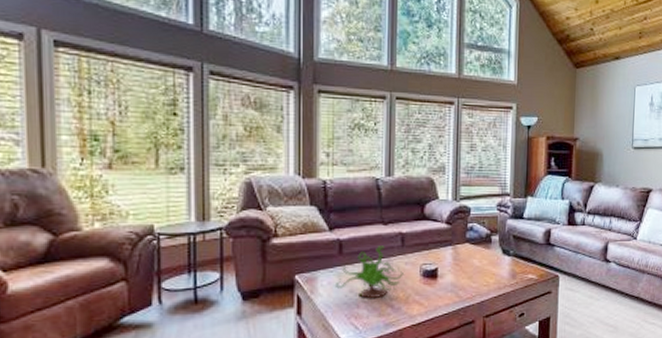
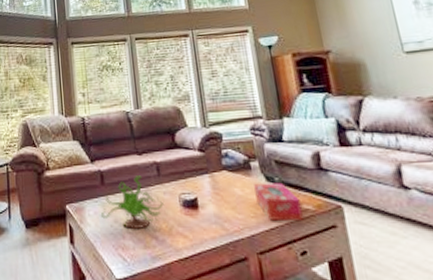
tissue box: none [491,255,527,289] -> present [254,182,303,222]

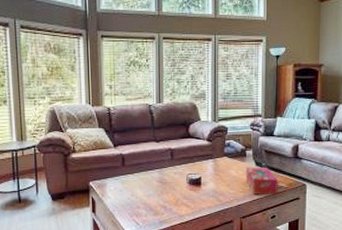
plant: present [101,175,163,229] -> none [121,159,173,201]

